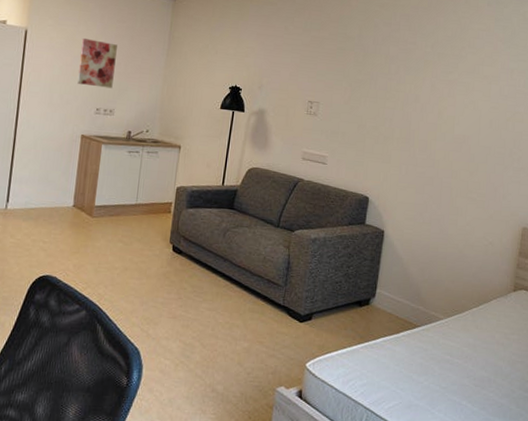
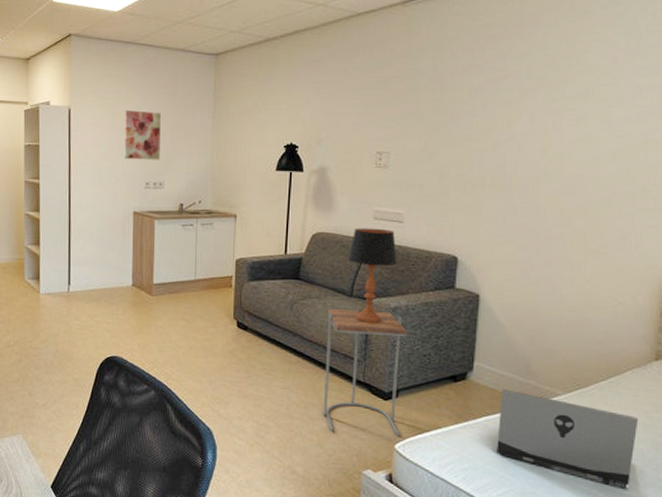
side table: none [245,236,323,356] -> present [323,306,407,437]
table lamp: none [278,166,319,253] -> present [348,228,397,324]
laptop computer: none [390,313,500,400] -> present [497,389,639,489]

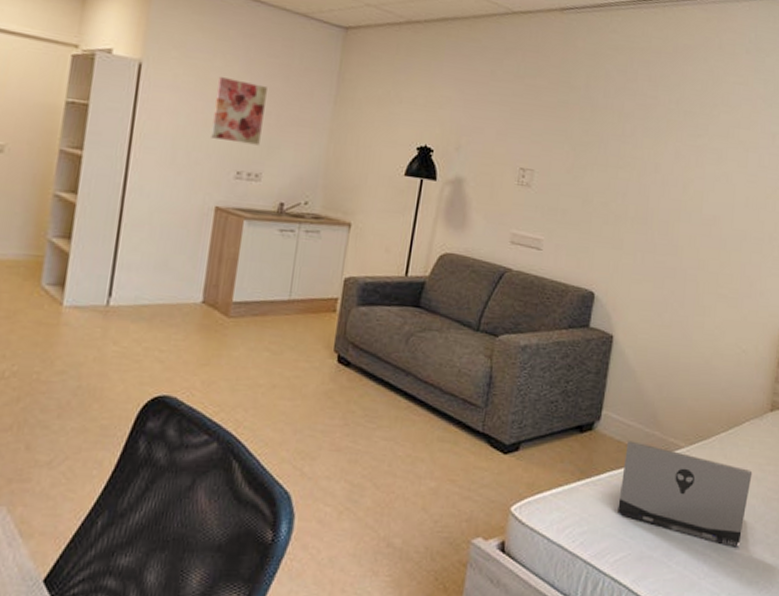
side table: present [323,306,407,437] -> none [432,343,535,497]
table lamp: present [348,228,397,324] -> none [478,251,532,364]

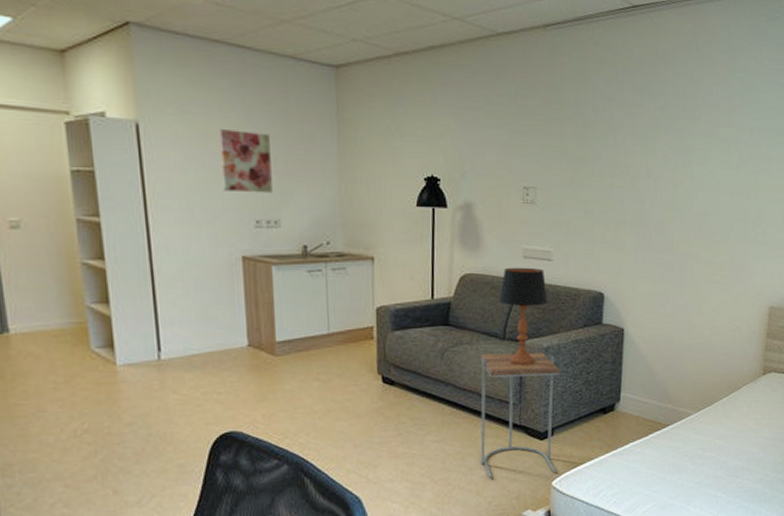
side table: none [432,343,535,497] -> present [480,349,560,479]
table lamp: none [478,251,532,364] -> present [499,267,548,366]
laptop computer: present [617,441,753,547] -> none [642,415,751,488]

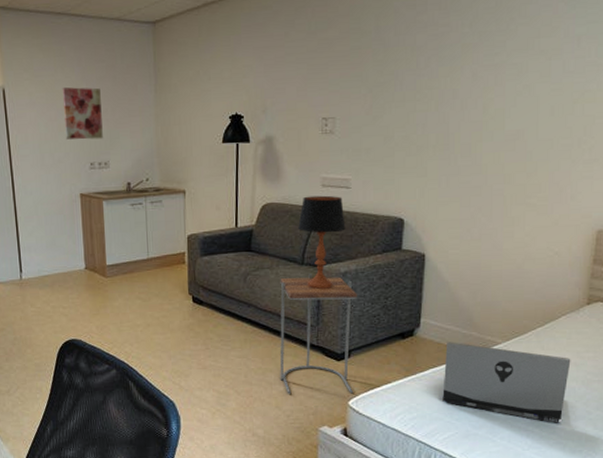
laptop computer: none [642,415,751,488] -> present [442,342,571,423]

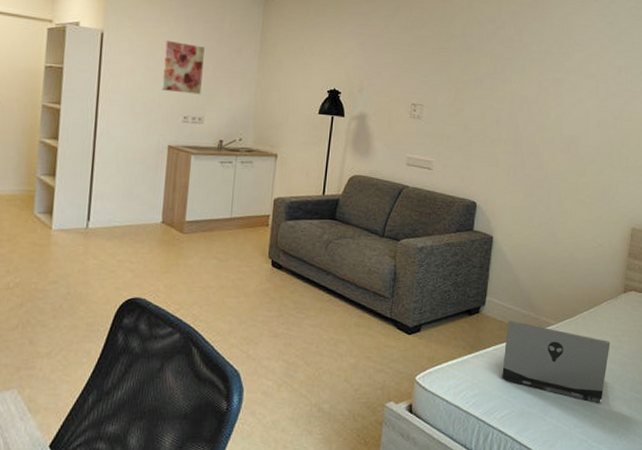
side table: present [280,274,357,394] -> none [351,246,431,369]
table lamp: present [298,195,346,290] -> none [382,172,425,263]

